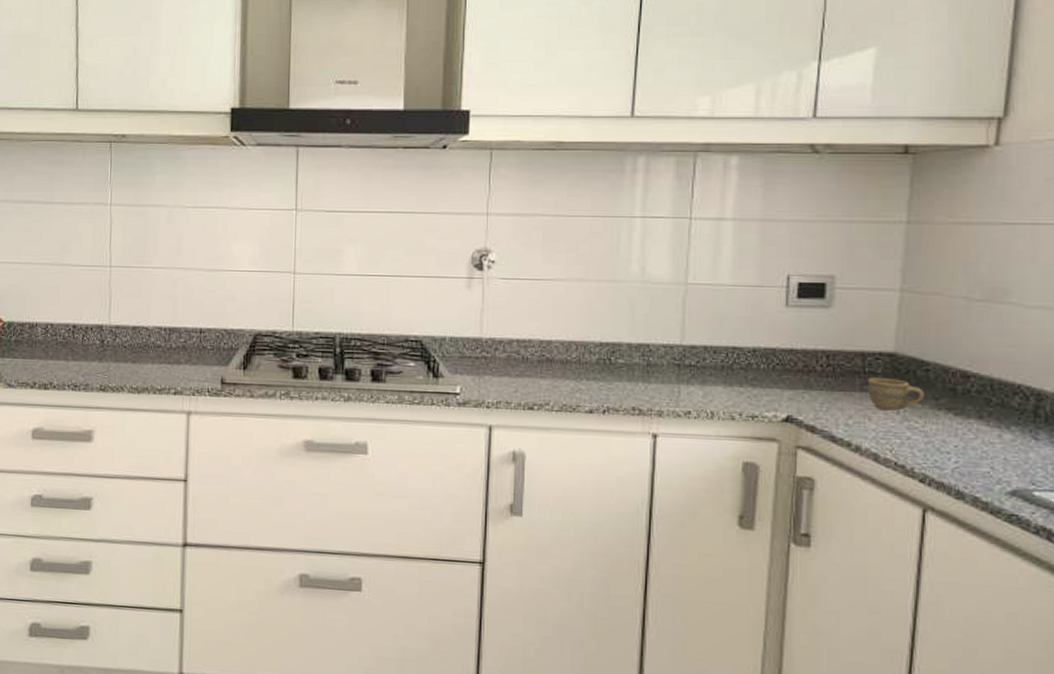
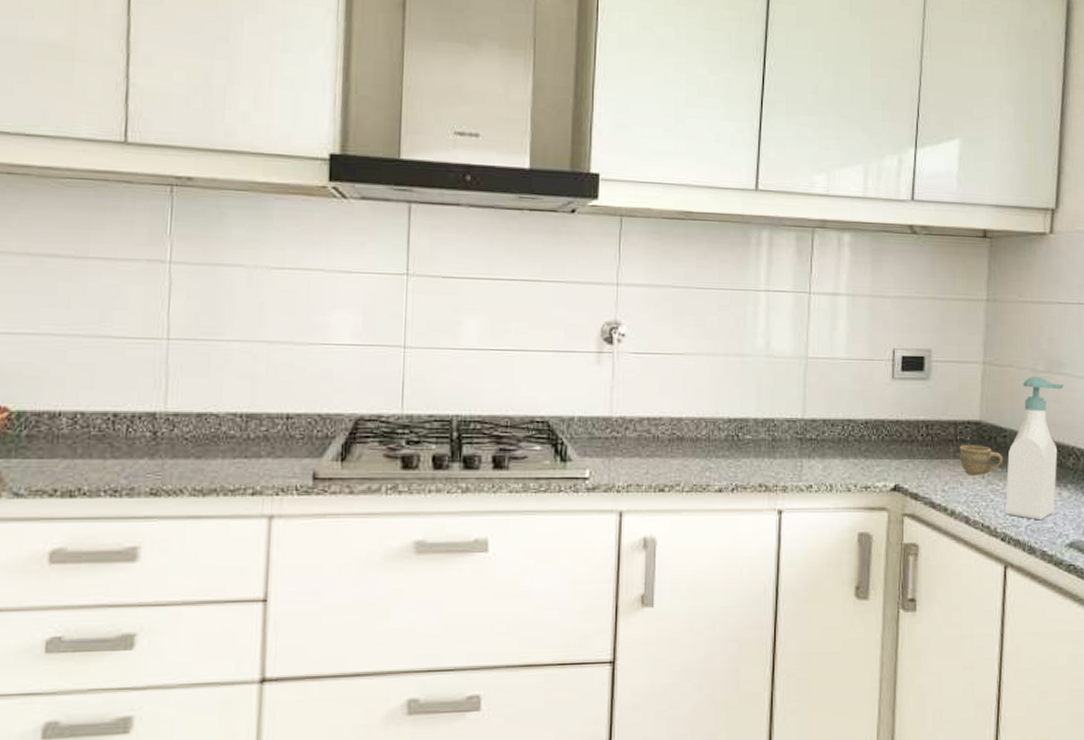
soap bottle: none [927,305,1010,464] -> present [1006,376,1065,521]

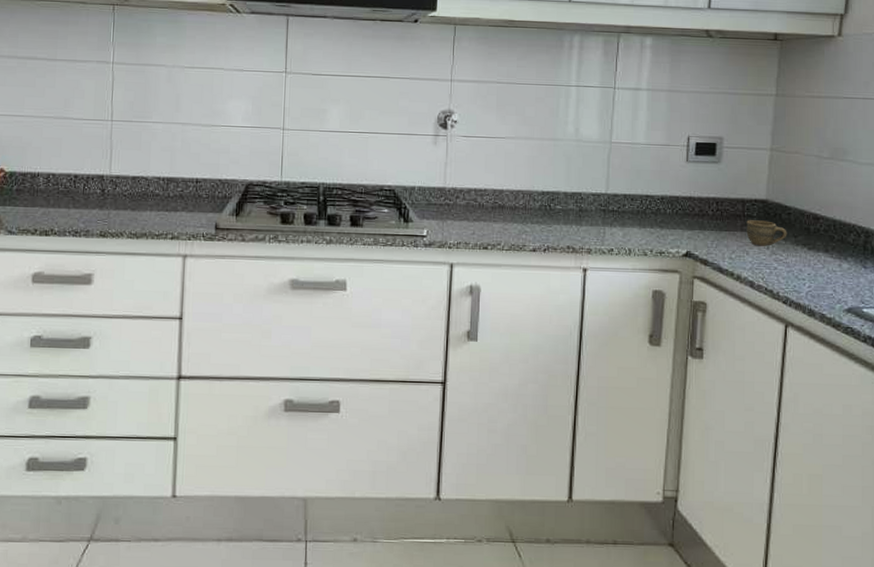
soap bottle: present [1006,376,1065,521] -> none [788,162,848,288]

